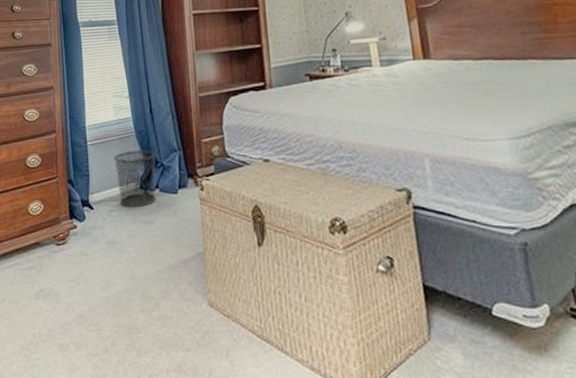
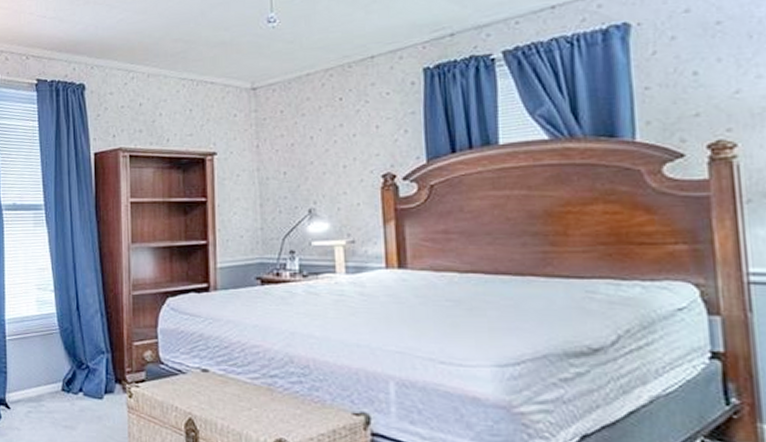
waste bin: present [114,150,156,207] -> none [35,349,81,410]

